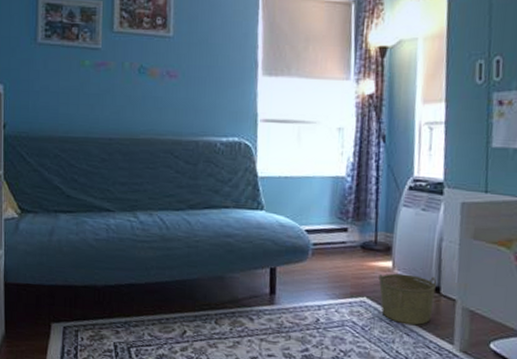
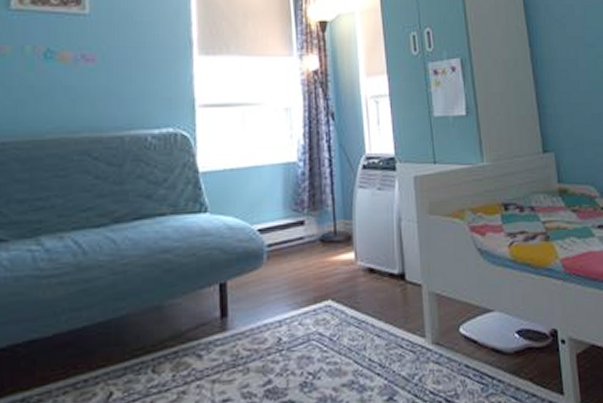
basket: present [378,273,437,326] -> none [342,262,402,325]

